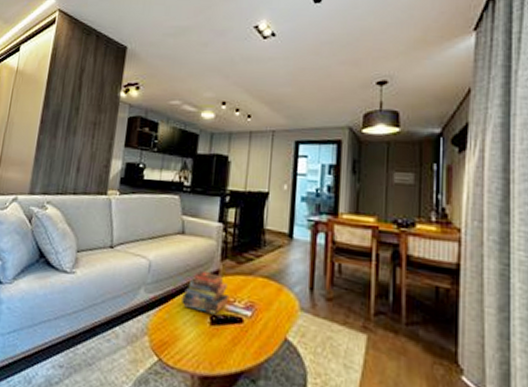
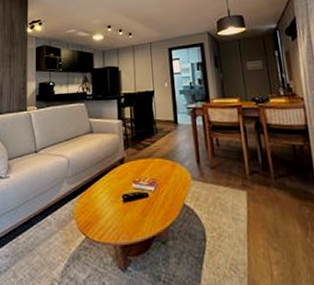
book: present [180,271,230,314] -> none [96,160,136,193]

